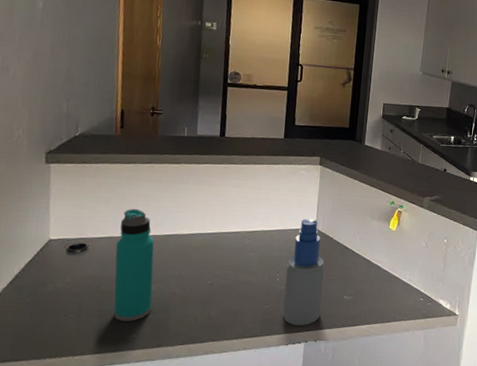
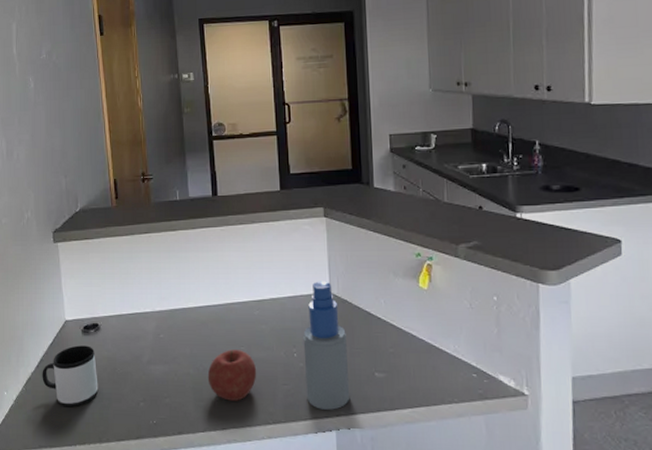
mug: none [14,264,79,323] -> present [42,345,99,408]
water bottle: present [113,209,155,321] -> none [126,283,168,406]
fruit: none [193,273,241,318] -> present [207,350,257,401]

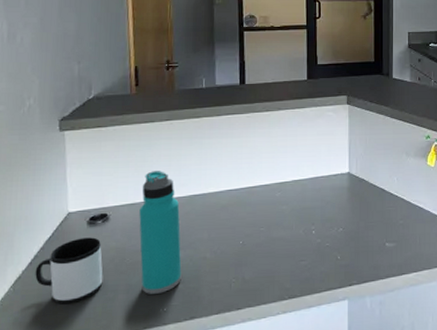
water bottle: none [126,283,168,406] -> present [139,171,182,294]
fruit: present [207,350,257,401] -> none [225,231,276,281]
spray bottle: present [303,281,350,410] -> none [322,162,363,281]

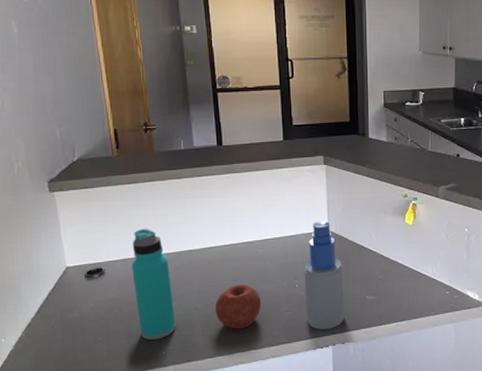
mug: present [35,237,103,305] -> none [43,289,105,348]
fruit: none [225,231,276,281] -> present [215,284,262,329]
spray bottle: none [322,162,363,281] -> present [304,221,345,330]

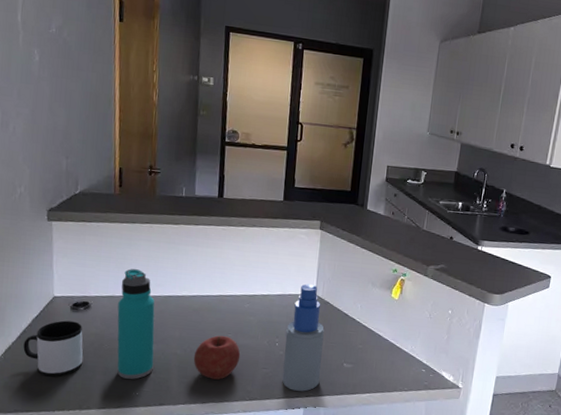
mug: none [43,289,105,348] -> present [23,320,83,377]

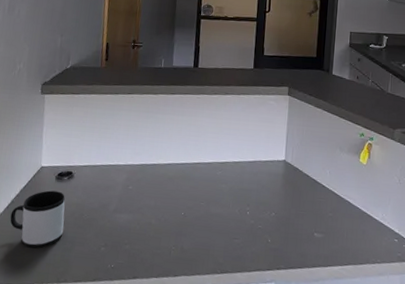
water bottle: present [117,269,155,380] -> none [94,138,133,251]
fruit: present [193,335,241,380] -> none [167,204,213,251]
spray bottle: present [282,284,324,392] -> none [253,150,294,264]

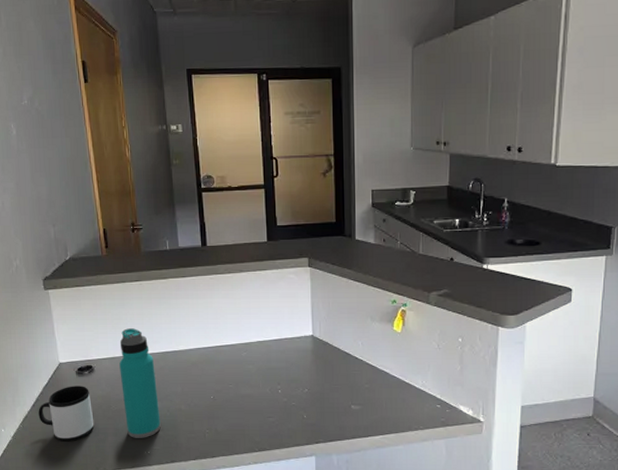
water bottle: none [94,138,133,251] -> present [119,328,161,438]

